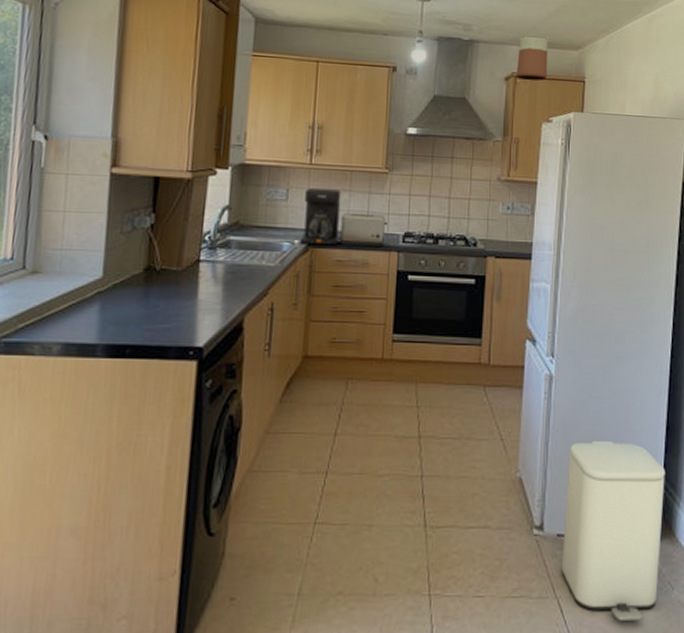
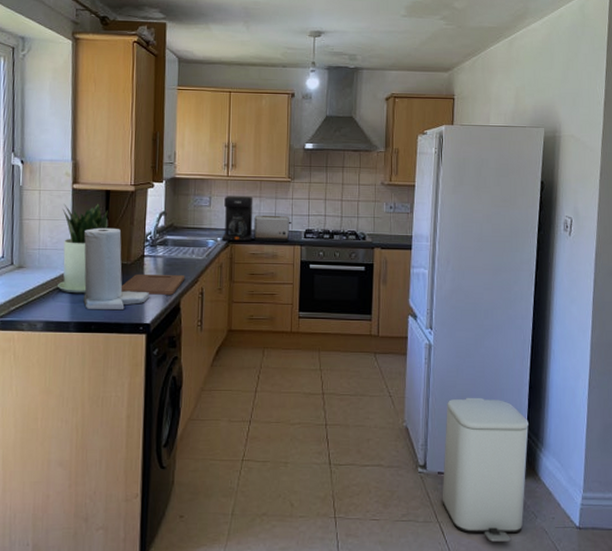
planter: none [84,192,156,308] -> present [58,203,108,294]
paper towel: none [116,223,205,330] -> present [83,227,150,311]
cutting board: none [166,283,252,311] -> present [120,273,185,295]
vase: present [516,36,548,81] -> none [395,61,422,99]

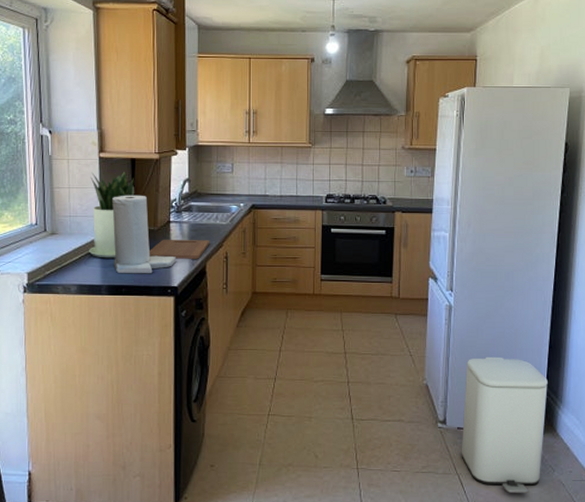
coffee maker: present [222,195,253,242] -> none [245,161,275,207]
toaster: present [254,214,291,243] -> none [276,180,313,208]

